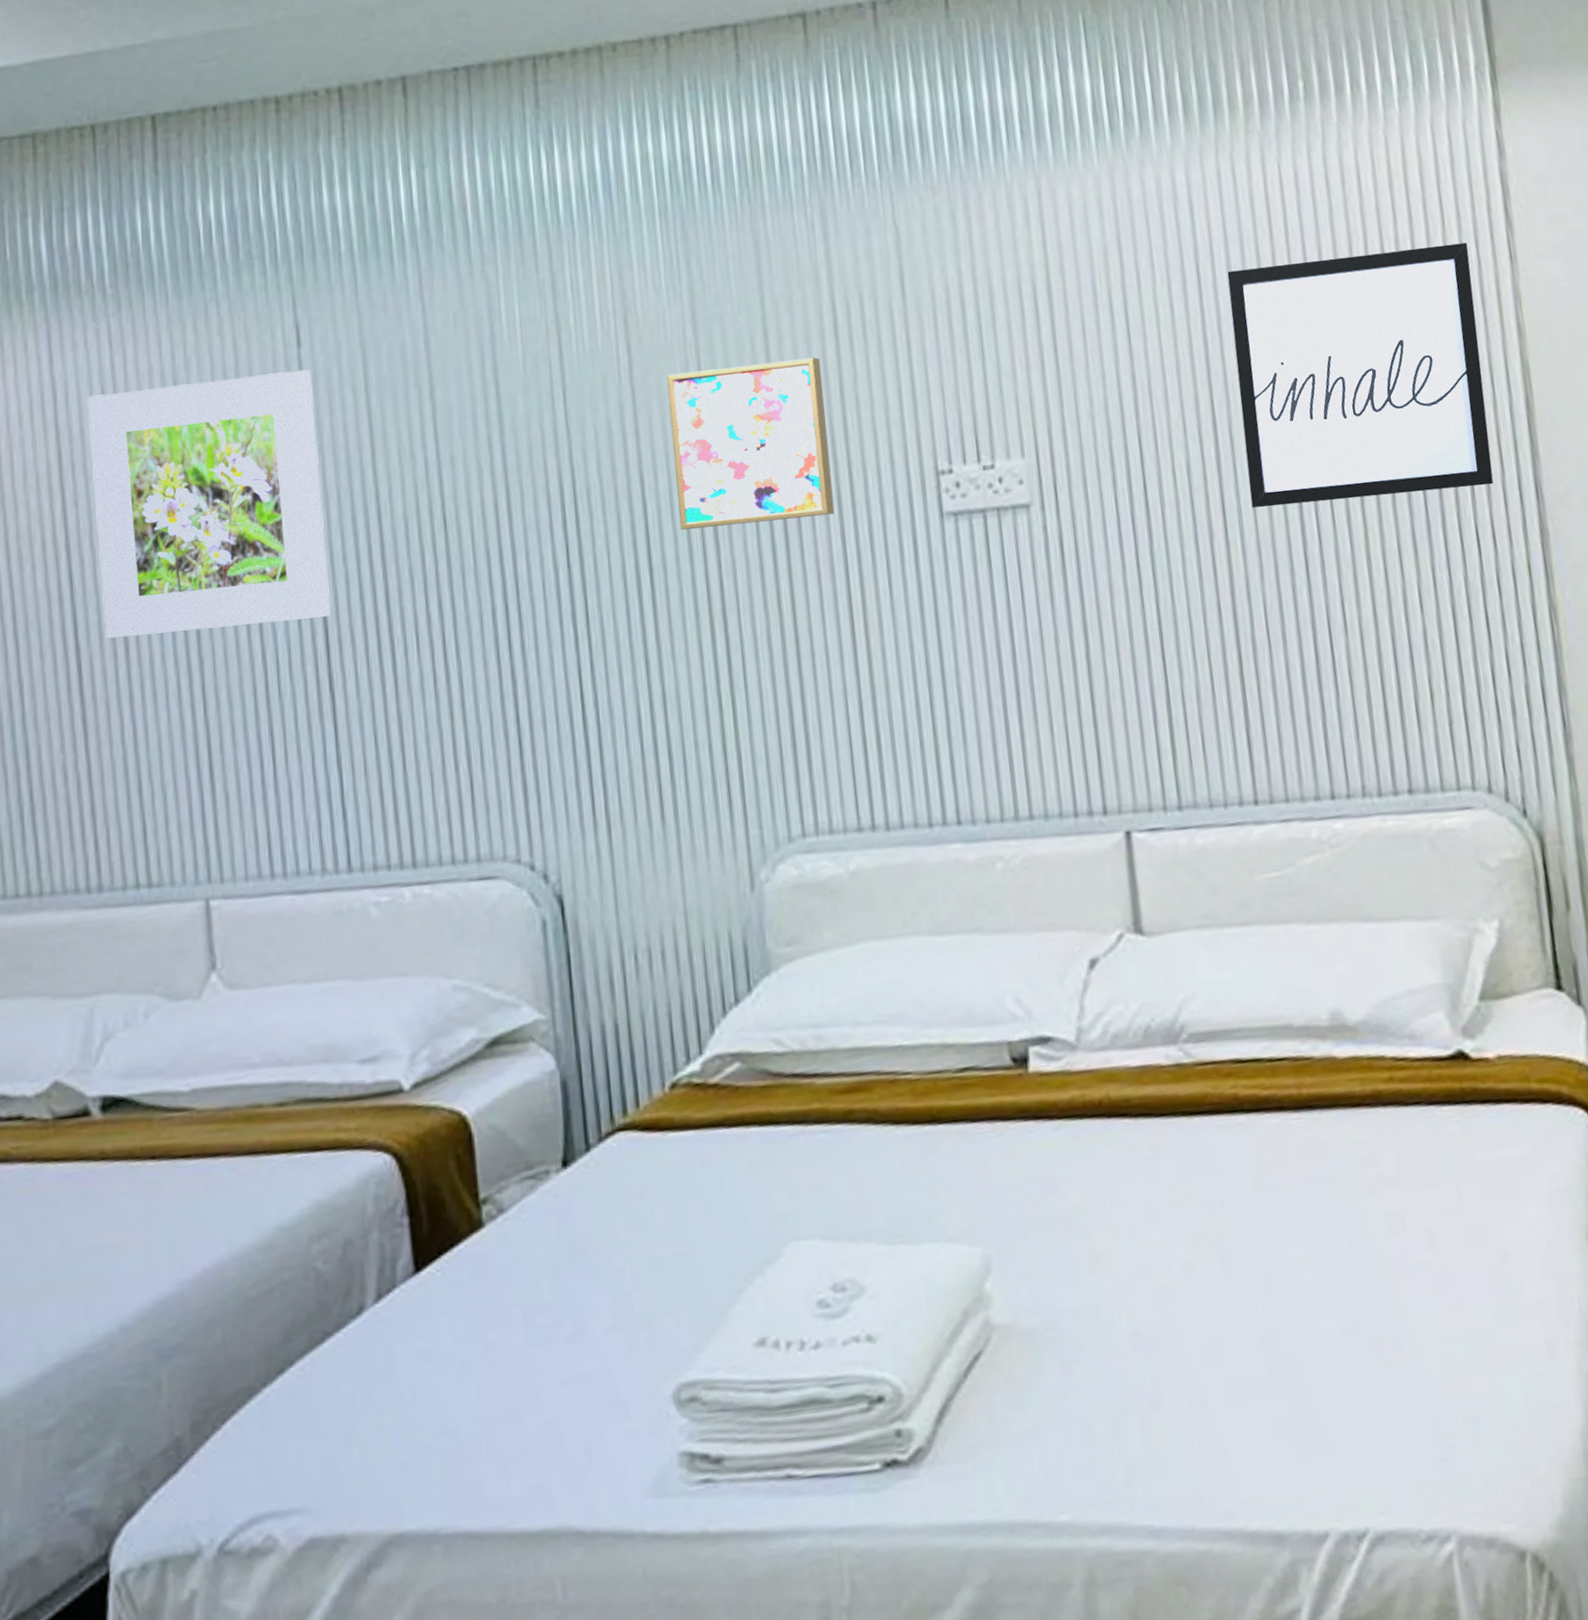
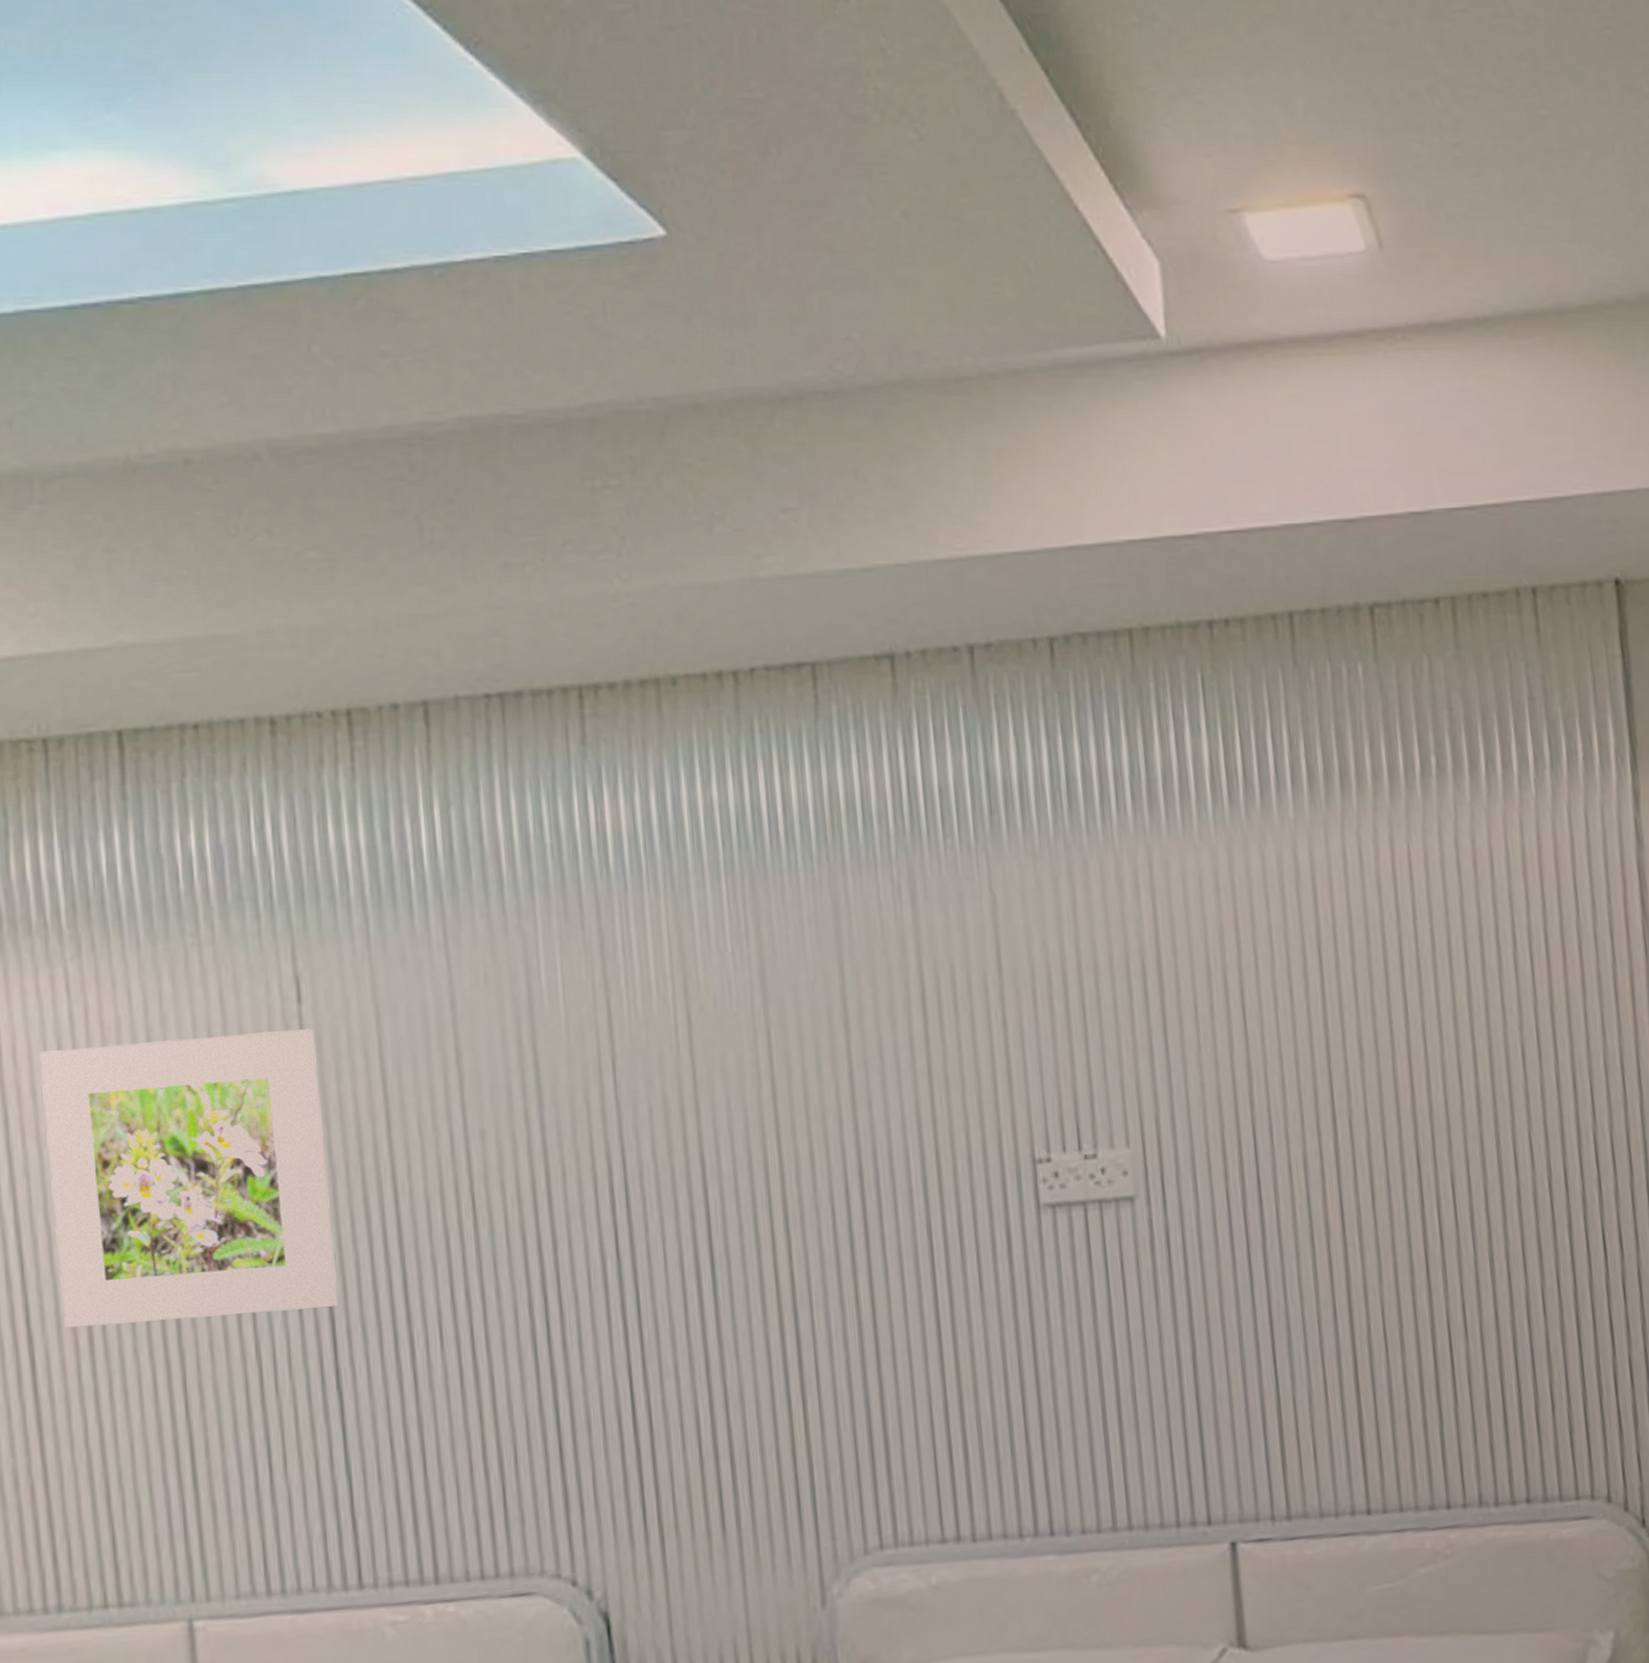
wall art: present [666,357,835,530] -> none [731,1032,920,1217]
wall art: present [1227,242,1493,509] -> none [1351,934,1622,1206]

